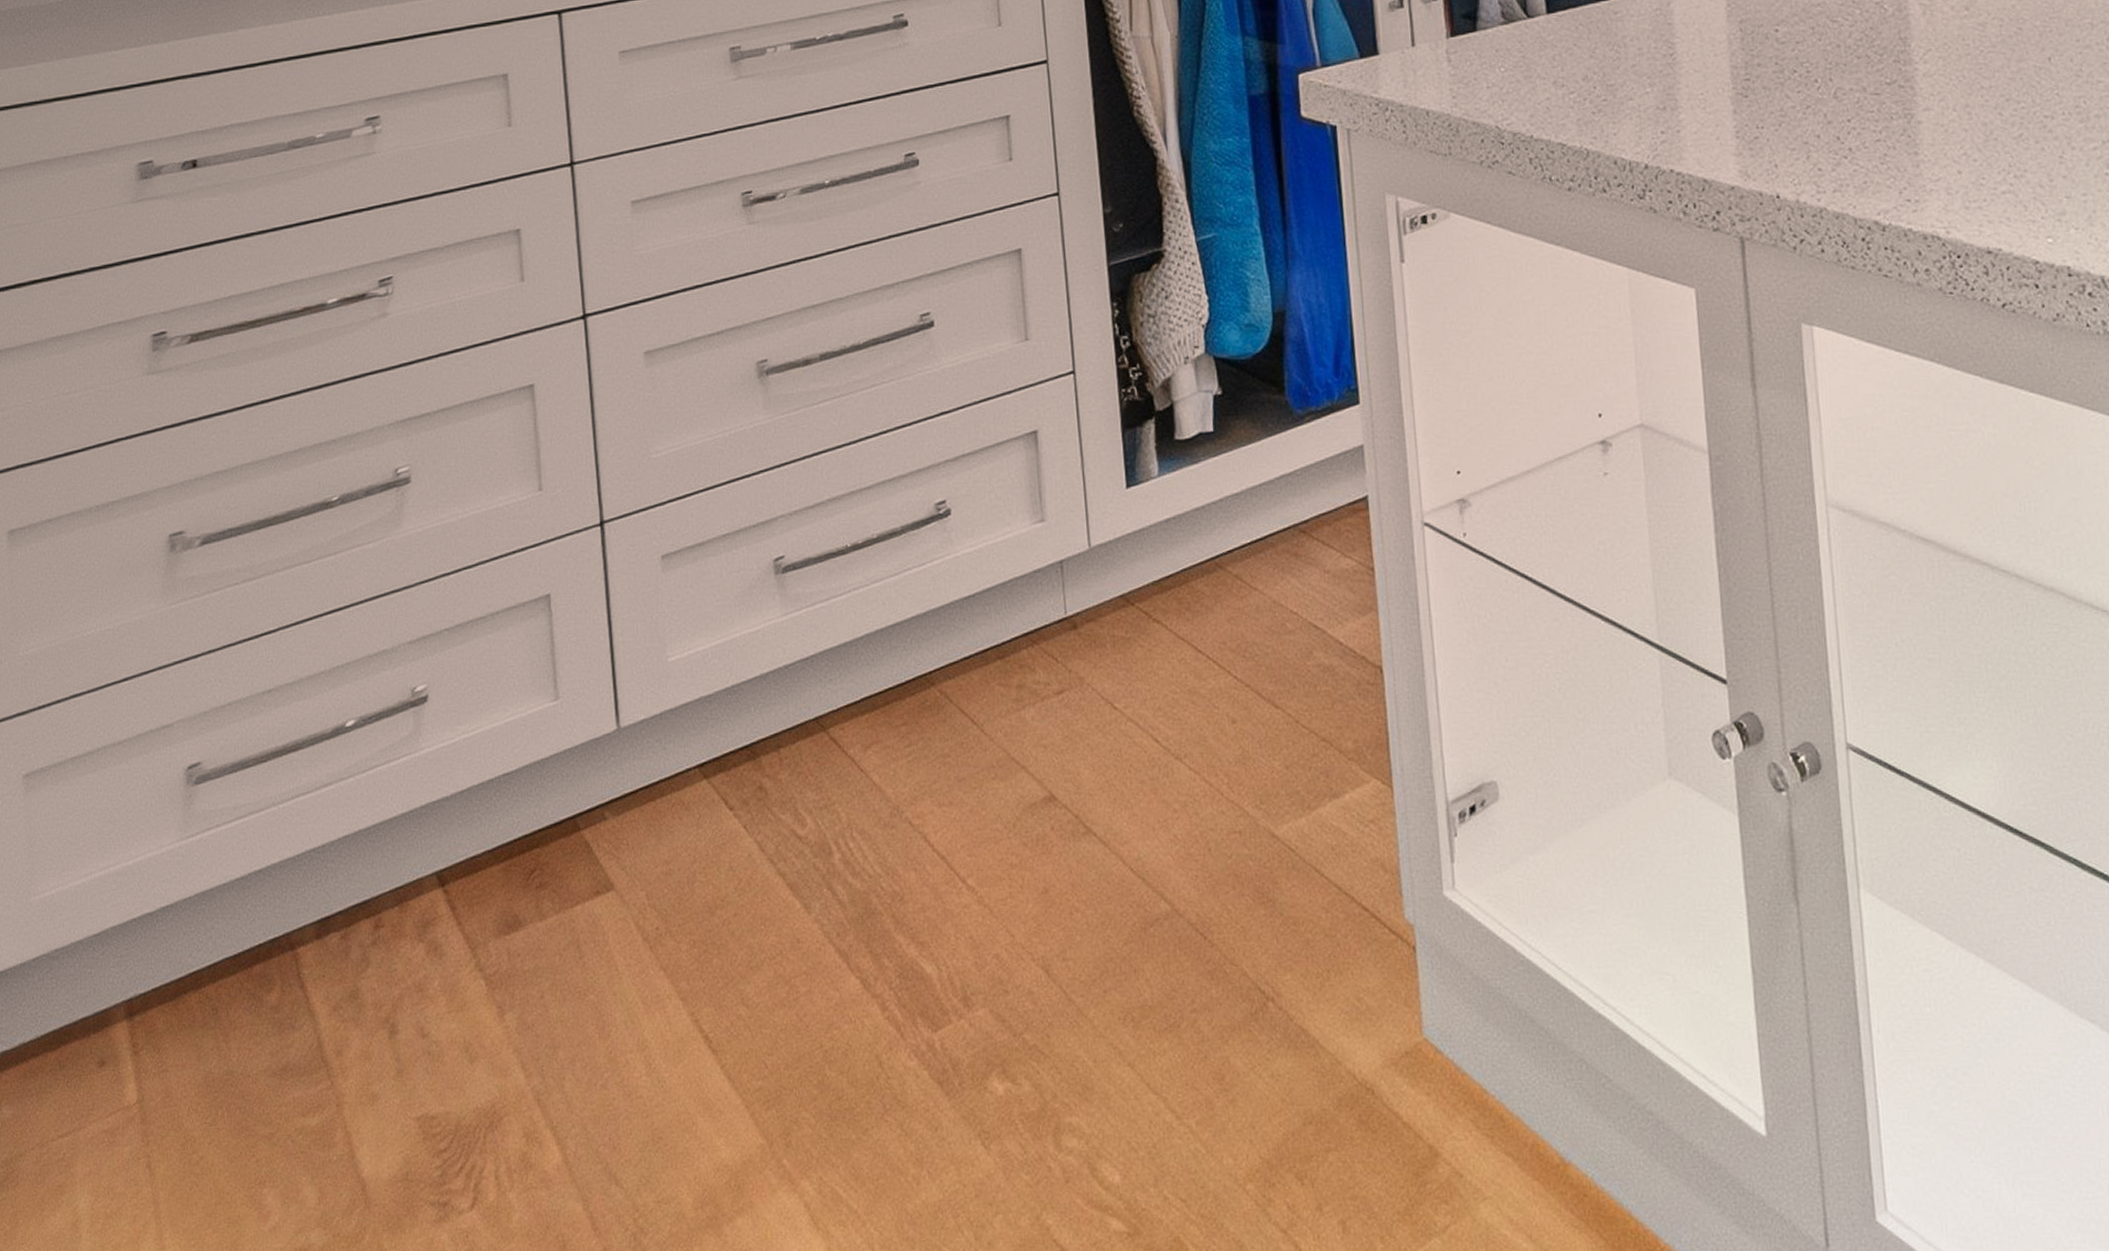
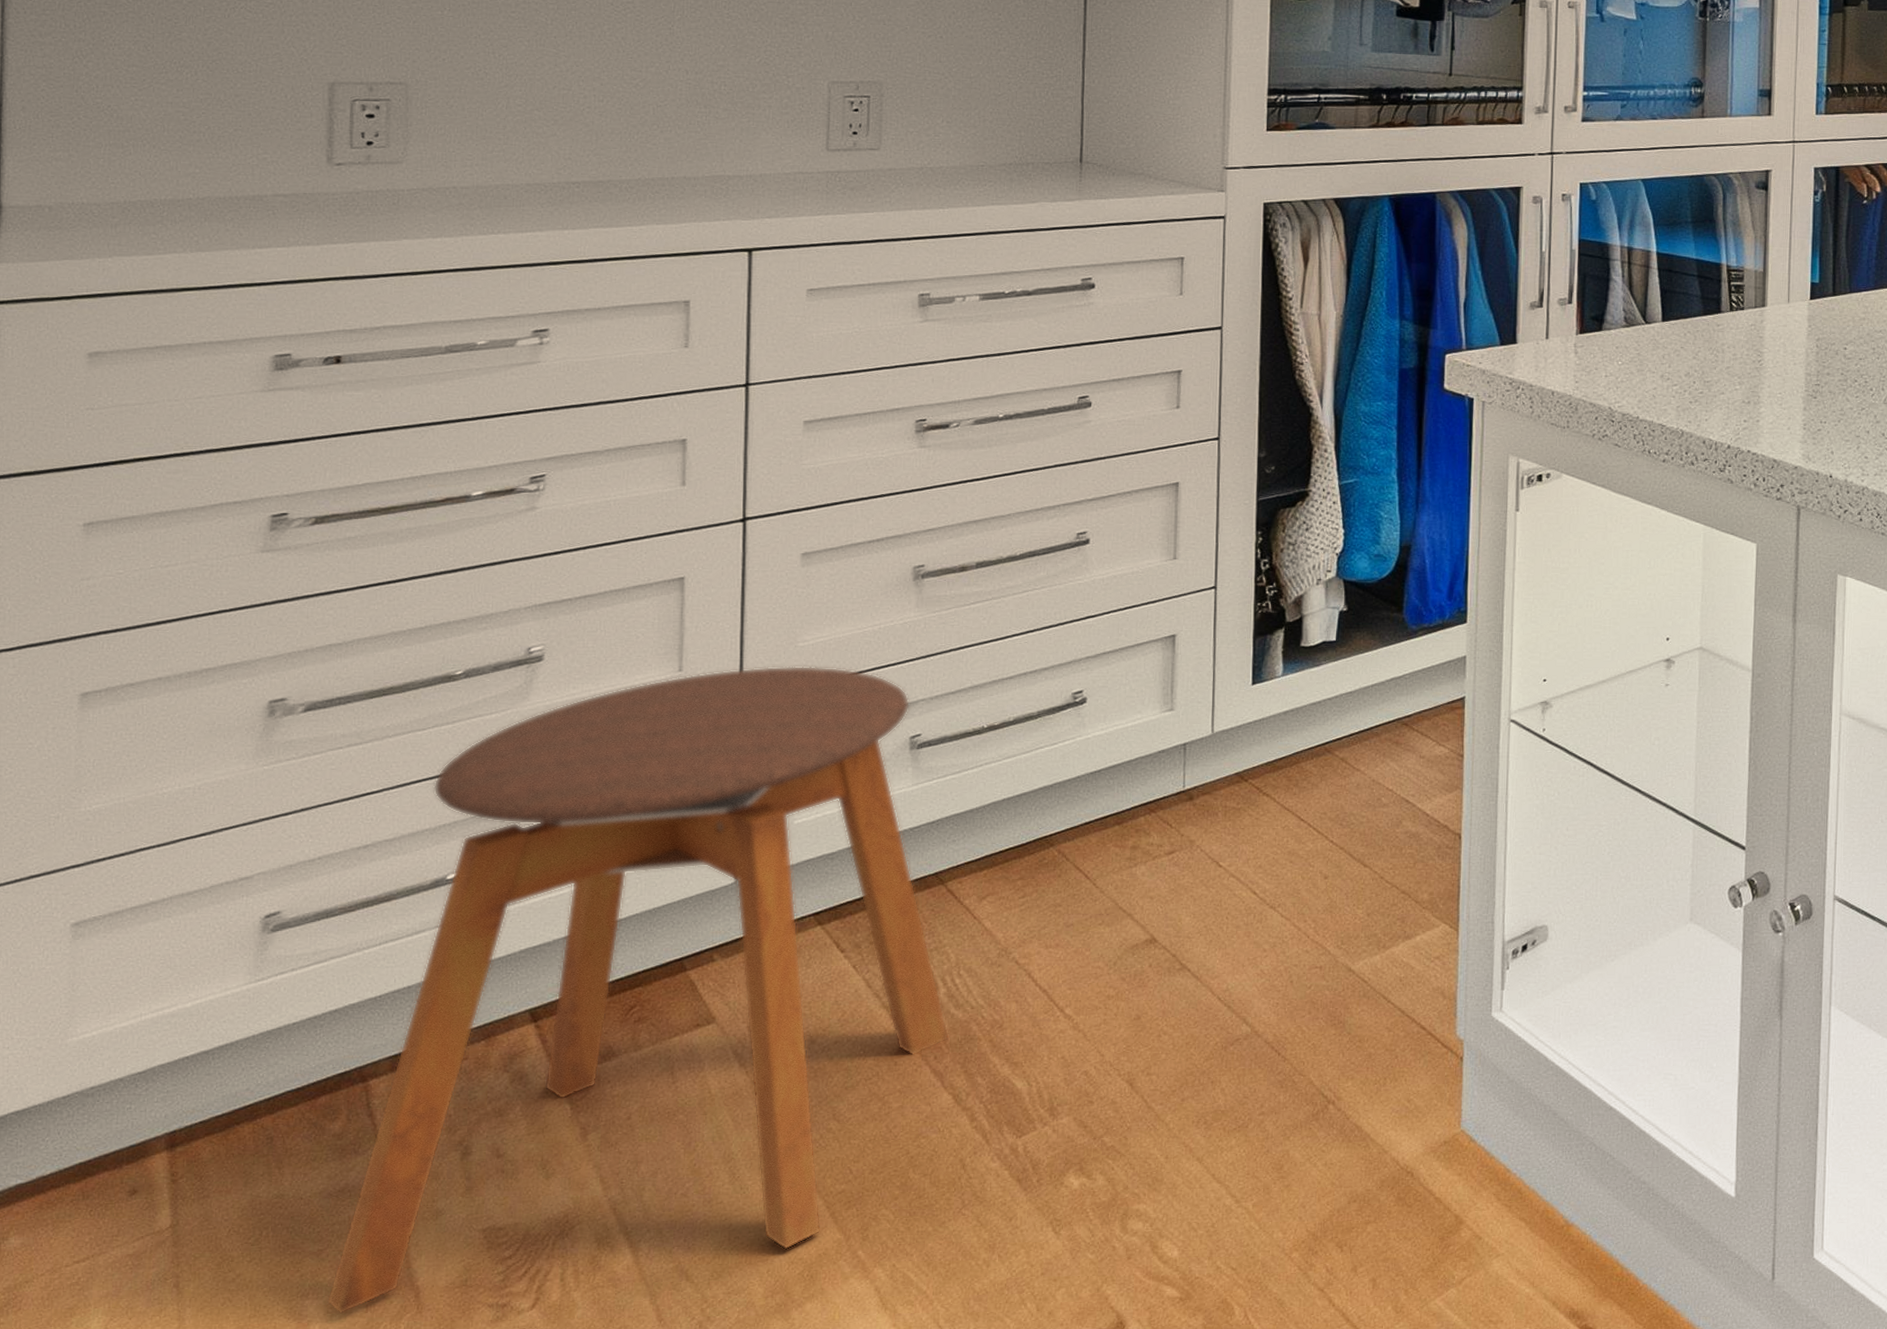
stool: none [282,480,851,1206] -> present [326,665,950,1315]

